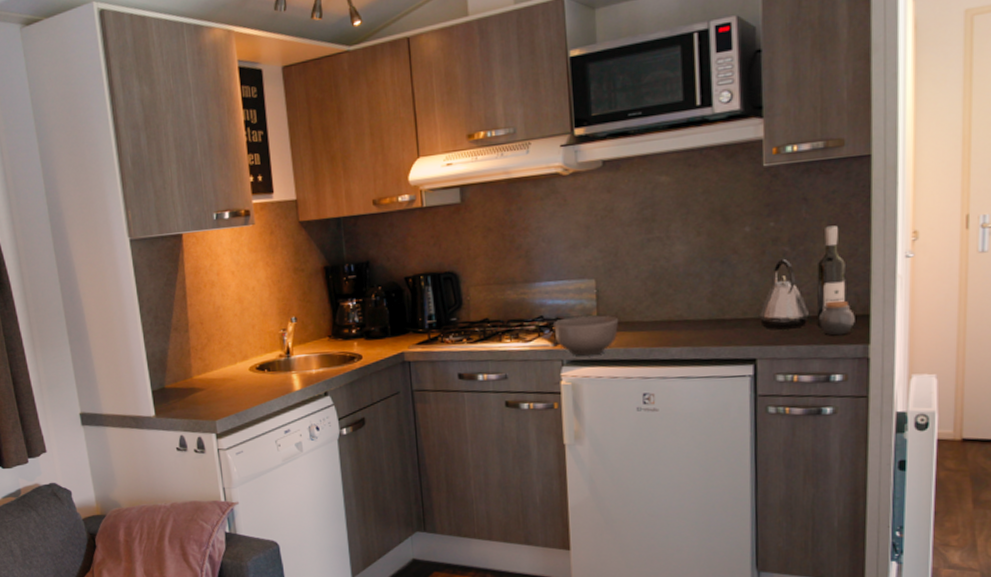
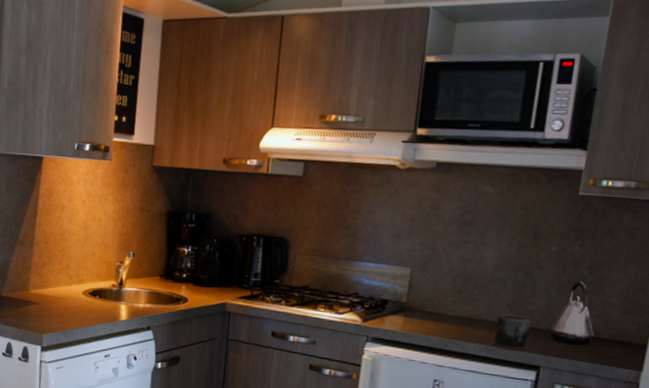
bowl: present [553,315,619,356] -> none [365,298,425,337]
mug: none [699,308,737,347] -> present [494,314,531,351]
bottle: present [816,225,846,327] -> none [599,259,635,348]
jar: present [818,300,855,336] -> none [601,326,634,360]

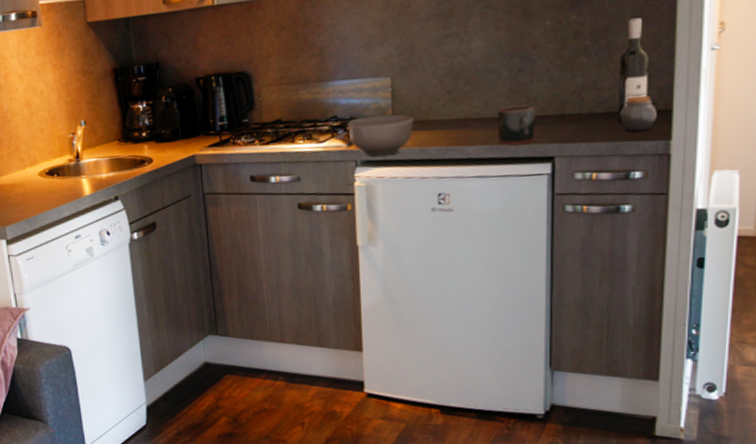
bowl: none [365,298,425,337] -> present [347,114,415,156]
kettle: present [549,281,594,346] -> none [558,54,609,127]
bottle: none [599,259,635,348] -> present [617,17,649,123]
jar: none [601,326,634,360] -> present [619,95,657,132]

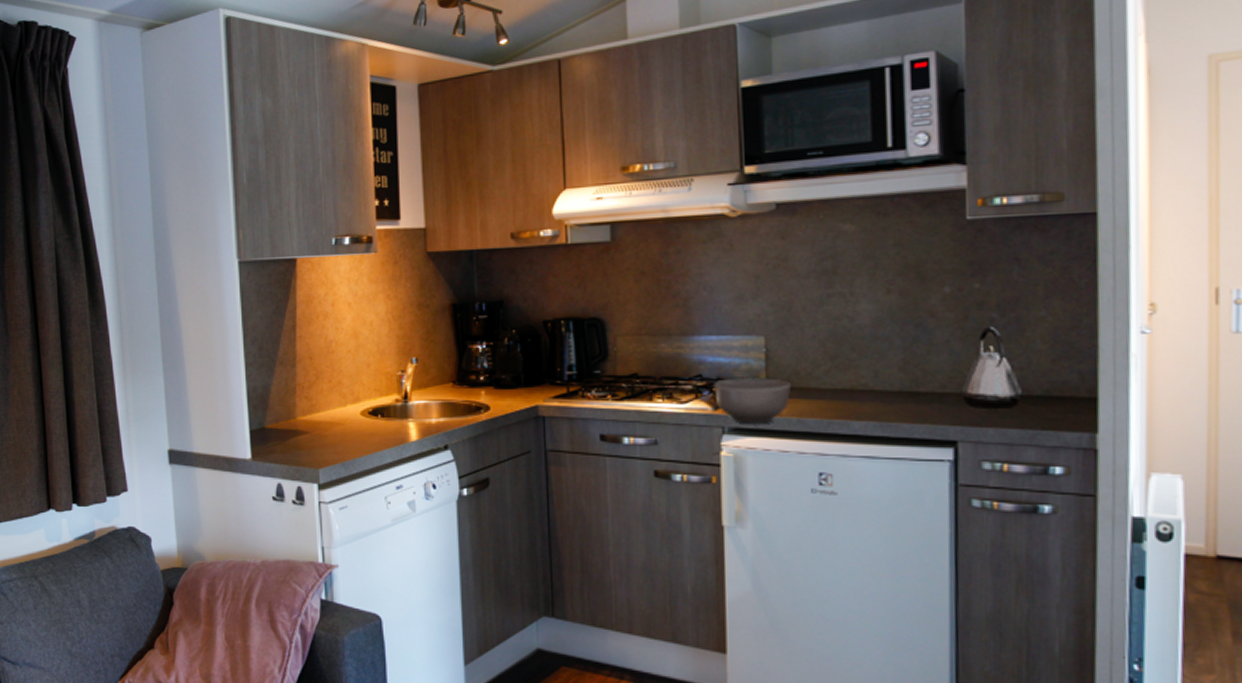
mug: present [496,105,536,145] -> none [887,379,934,424]
kettle: none [558,54,609,127] -> present [960,327,1022,409]
bottle: present [617,17,649,123] -> none [1031,291,1067,408]
jar: present [619,95,657,132] -> none [1033,379,1079,420]

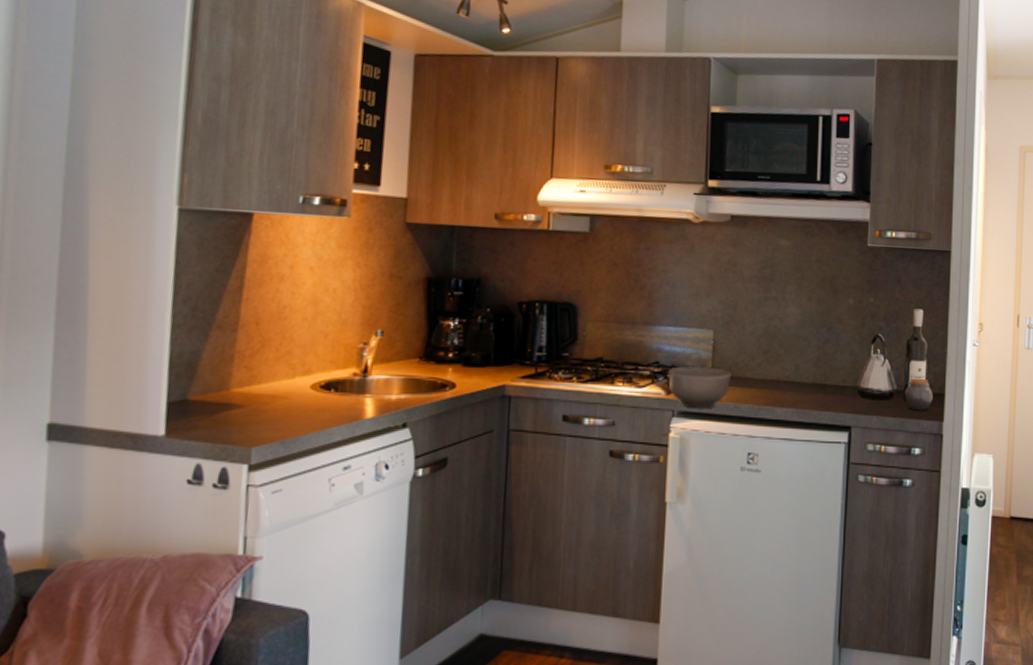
bottle: none [1031,291,1067,408] -> present [903,309,928,401]
jar: none [1033,379,1079,420] -> present [904,378,933,411]

